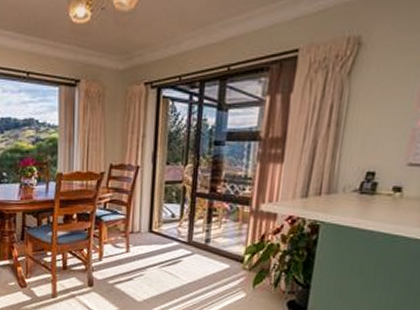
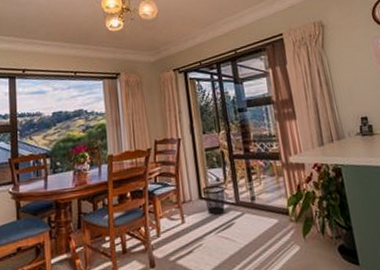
wastebasket: none [153,220,179,251] -> present [202,185,225,216]

